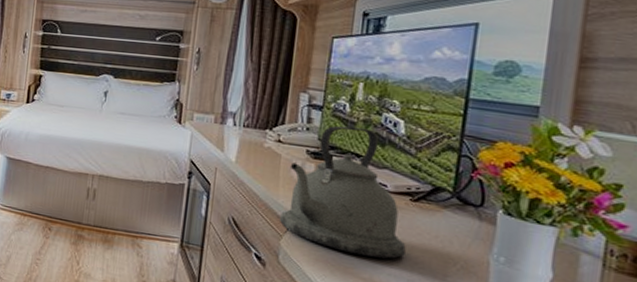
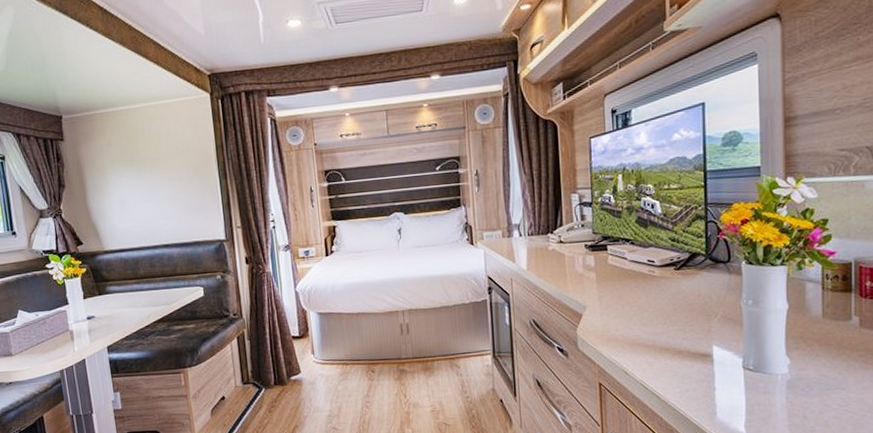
kettle: present [279,126,406,259] -> none [572,214,677,327]

